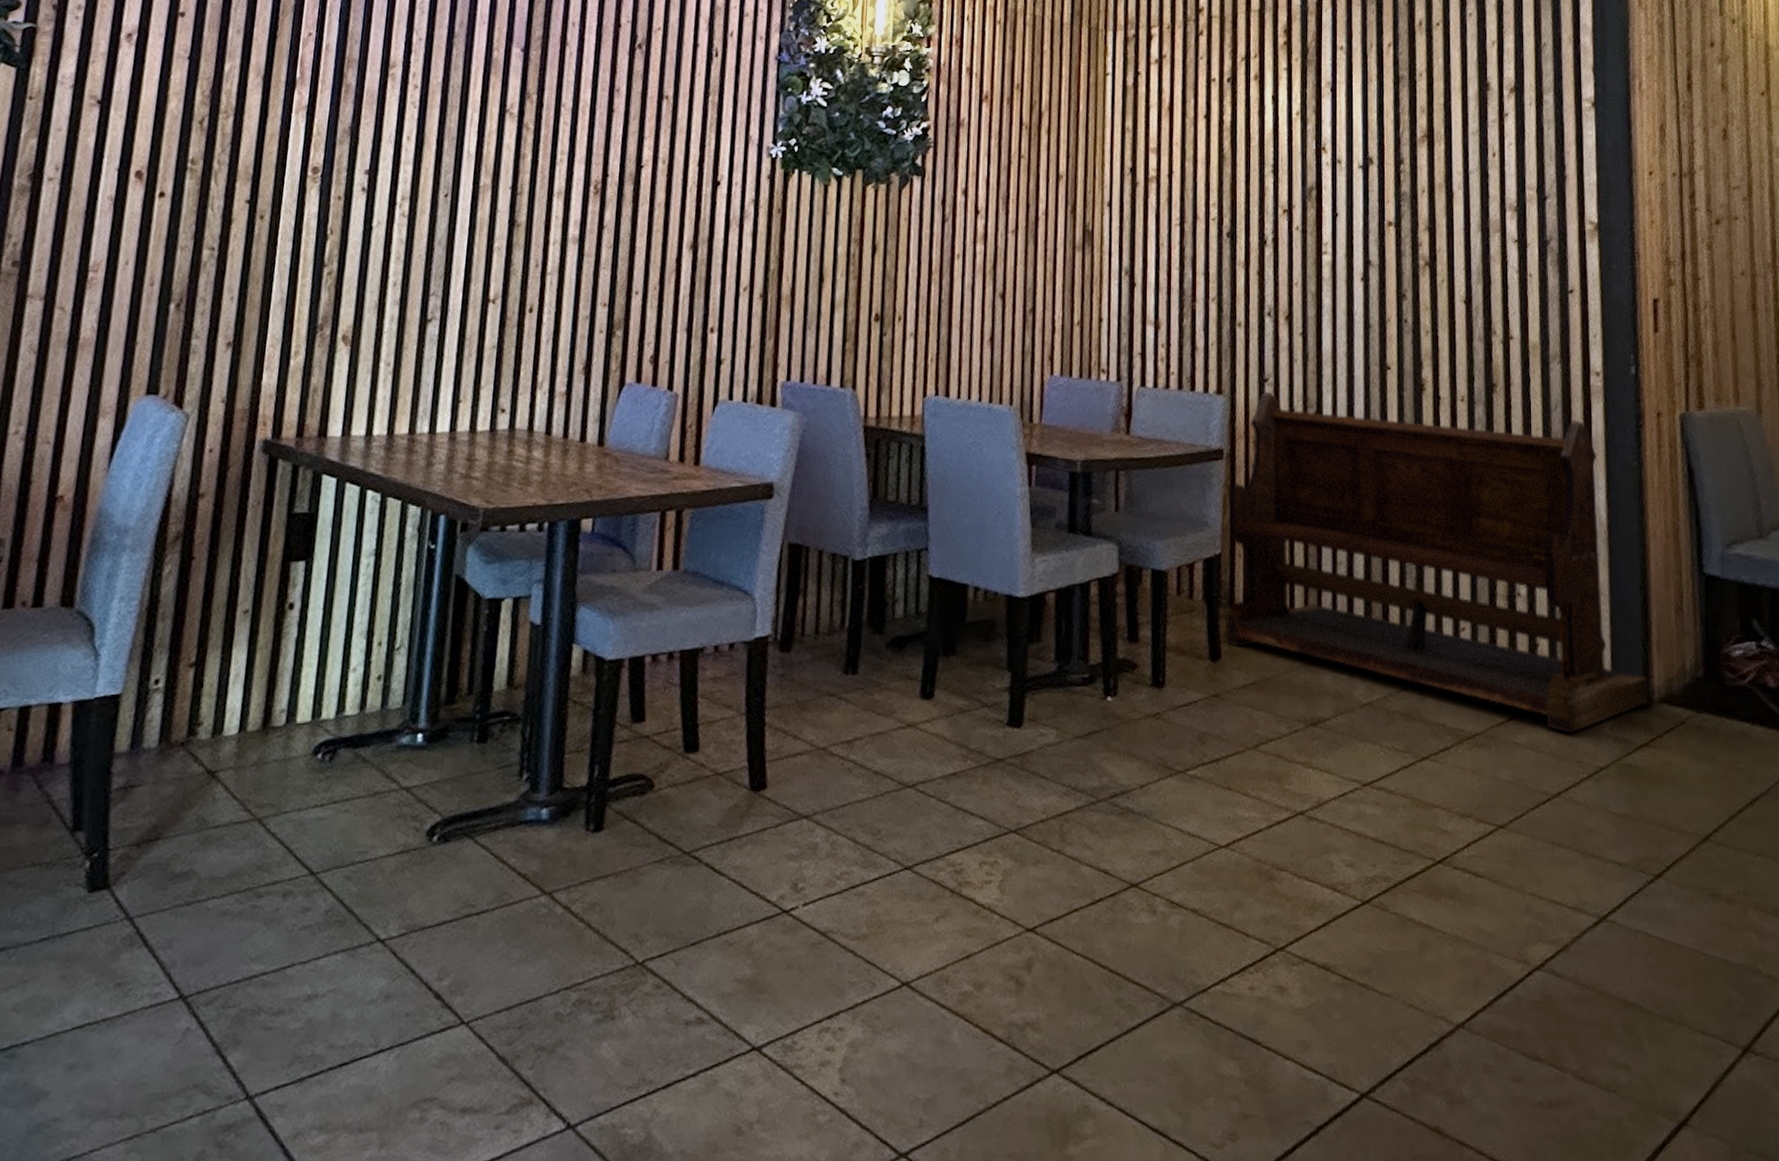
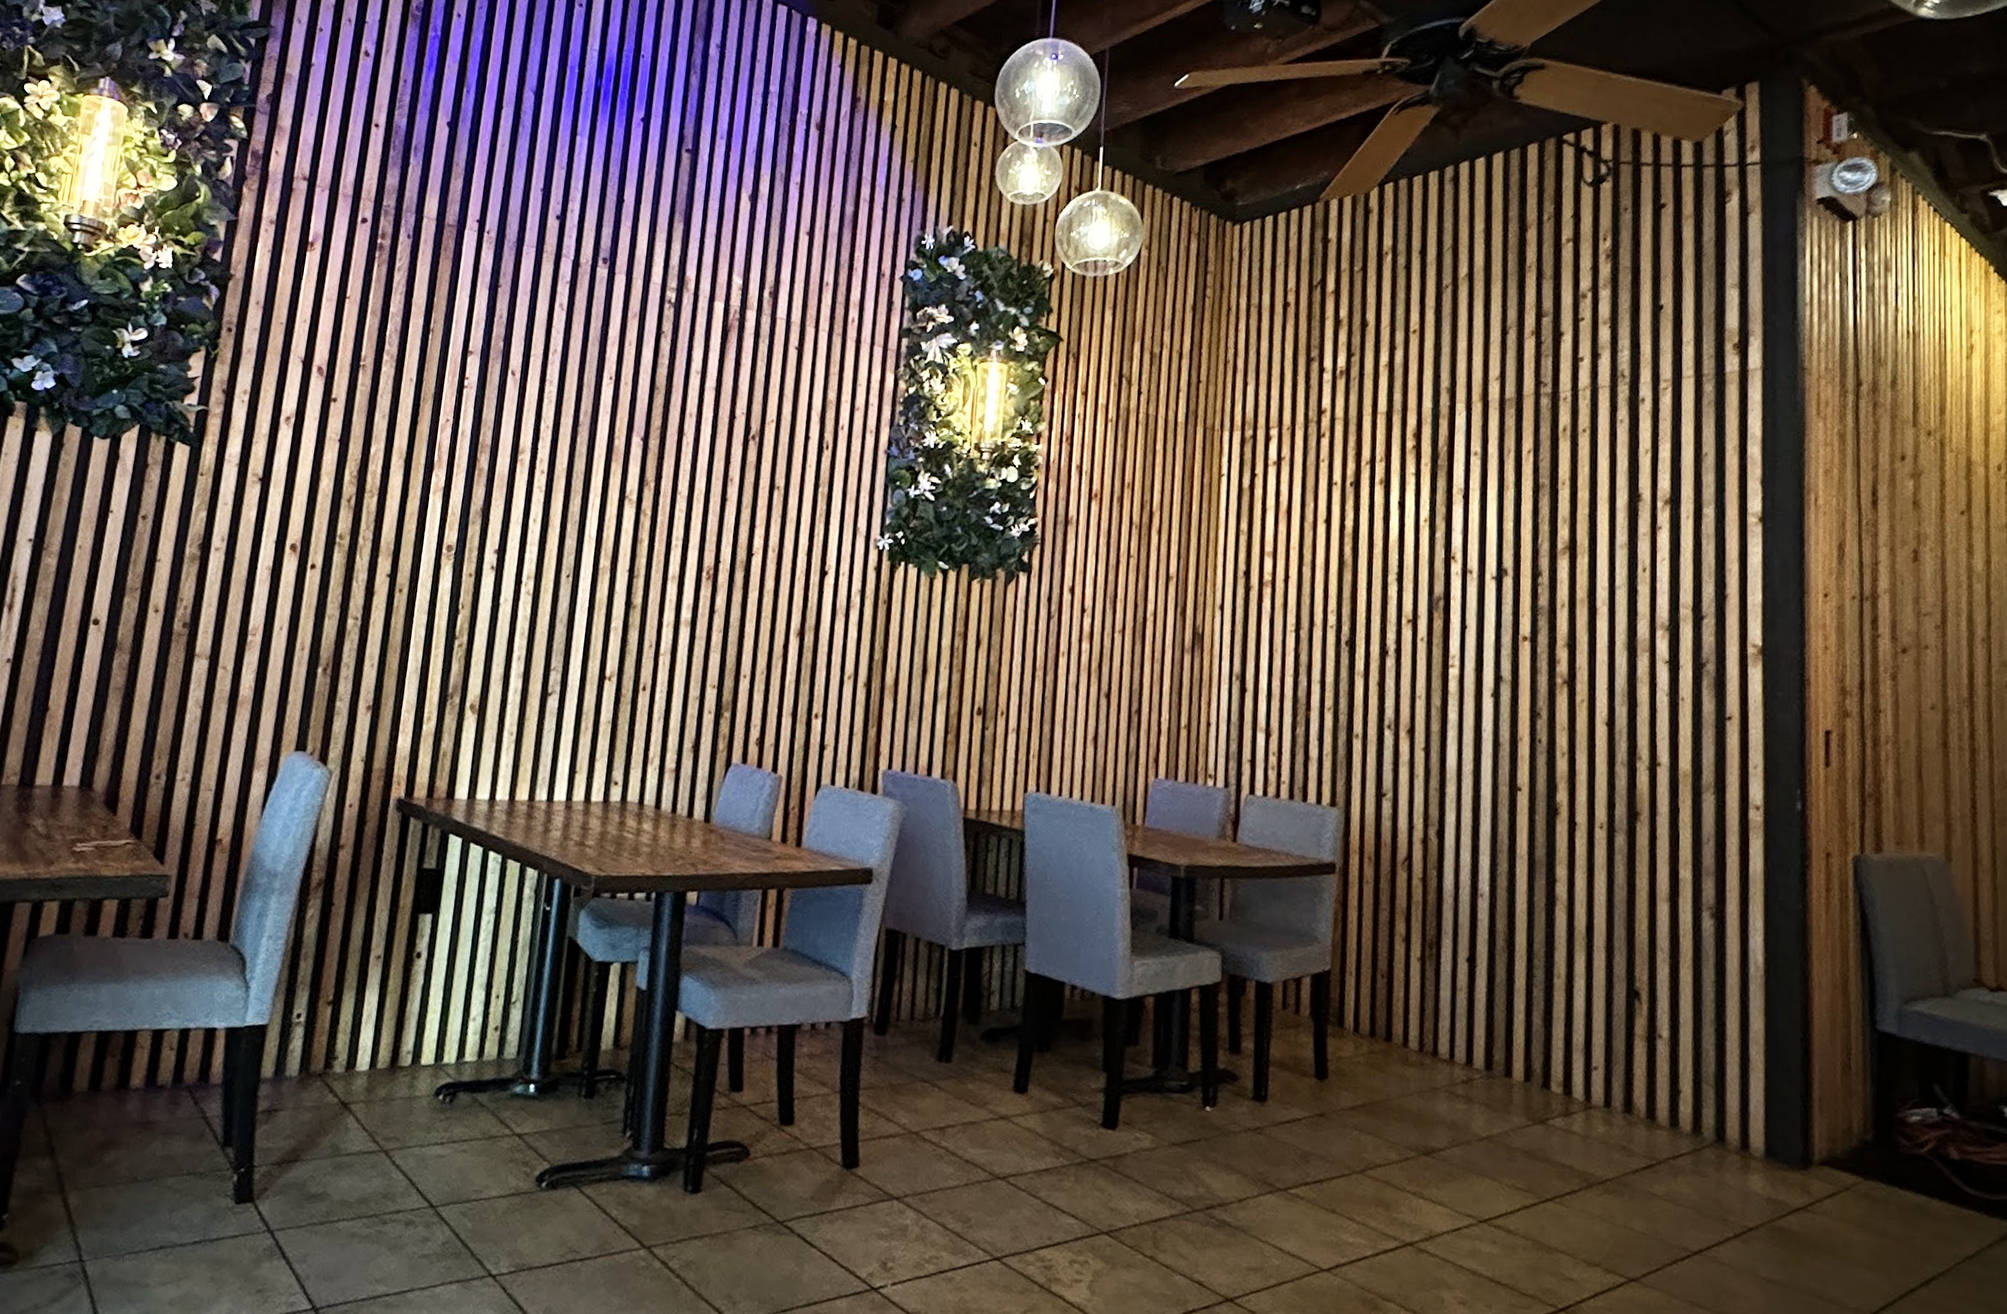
bench: present [1224,391,1649,733] -> none [1332,806,1807,1189]

